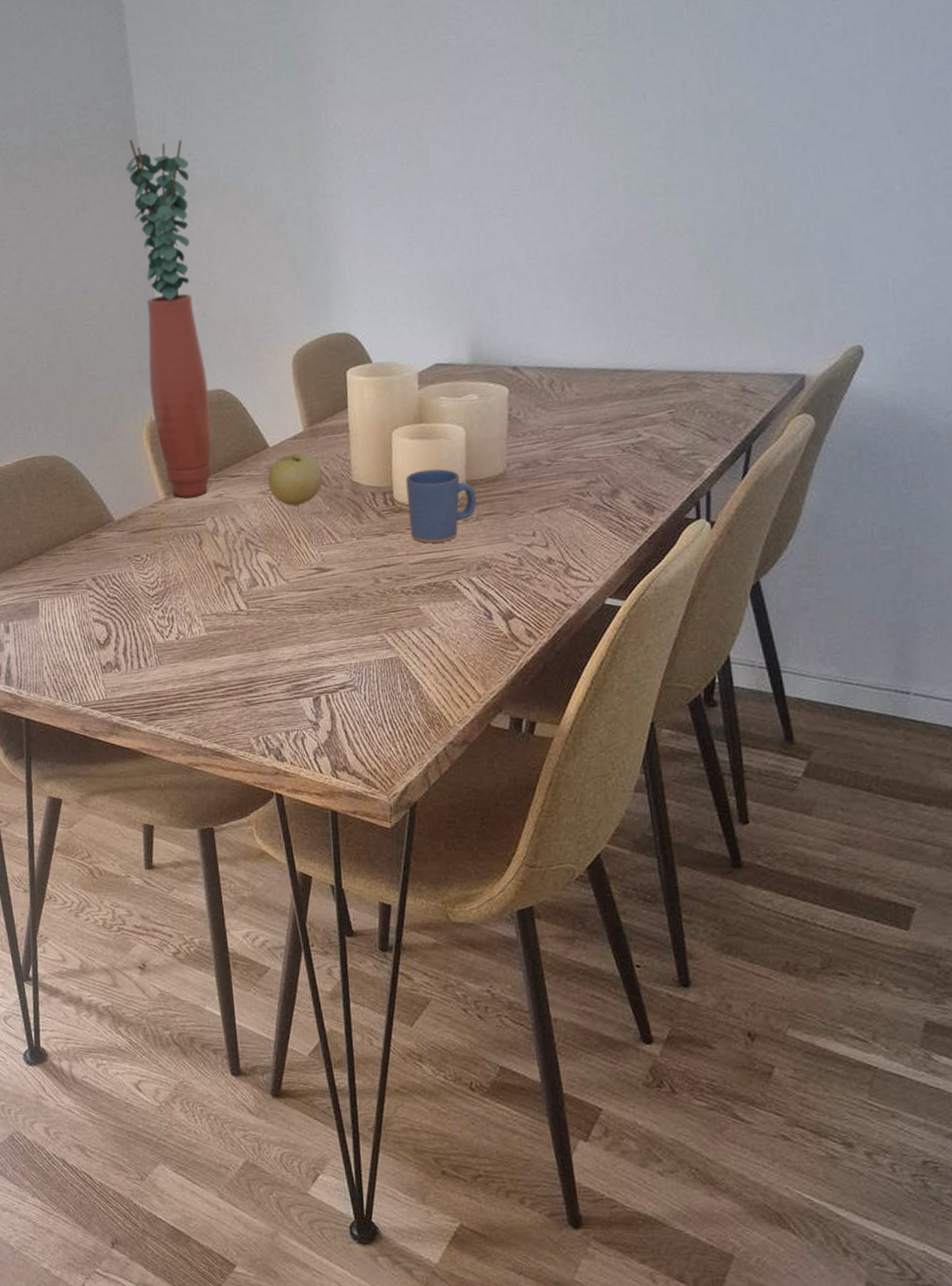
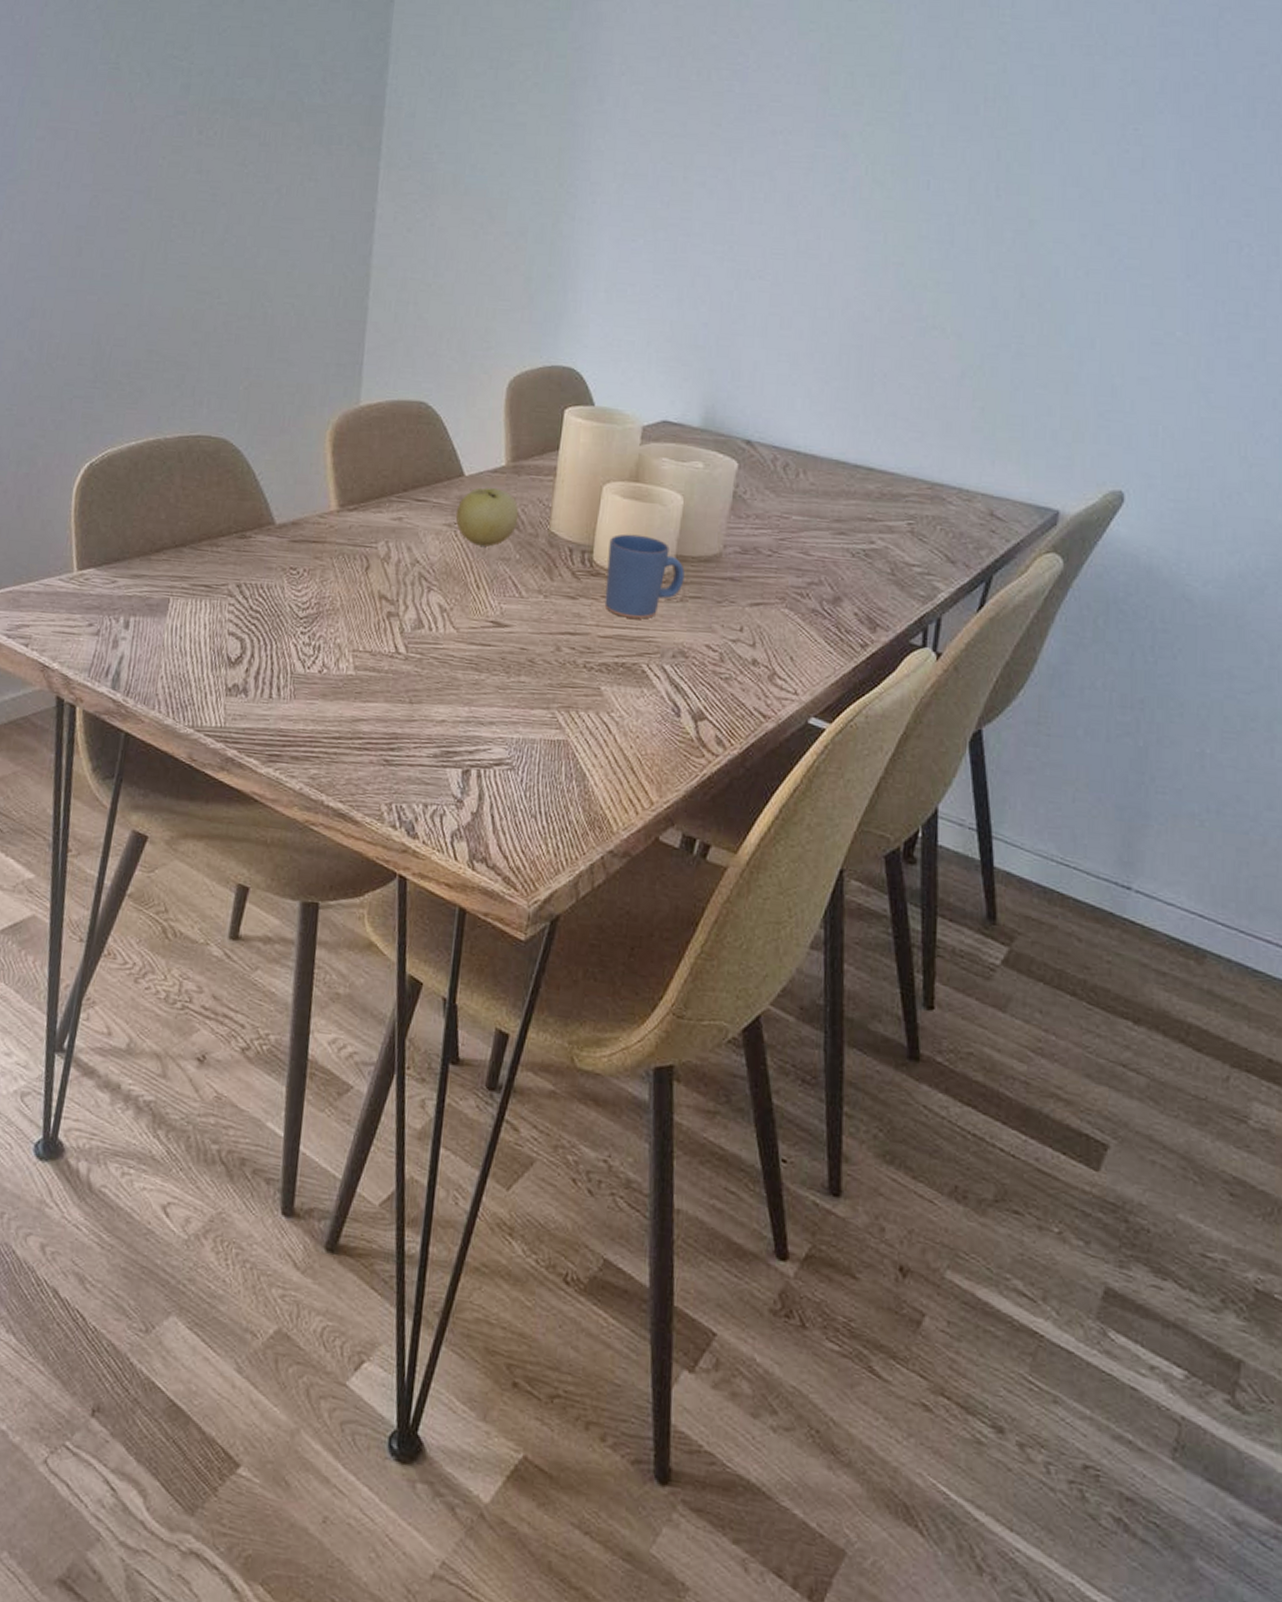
vase: present [125,139,211,498] -> none [341,117,434,515]

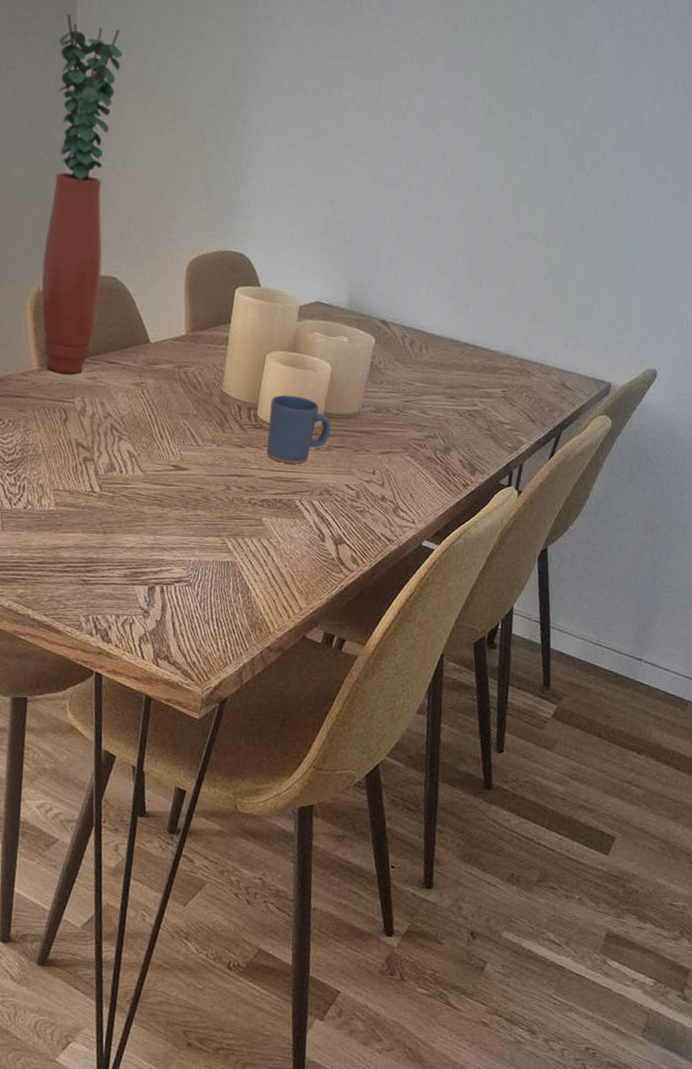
vase: none [341,117,434,515] -> present [41,14,123,374]
apple: present [455,488,519,547] -> none [142,353,197,403]

